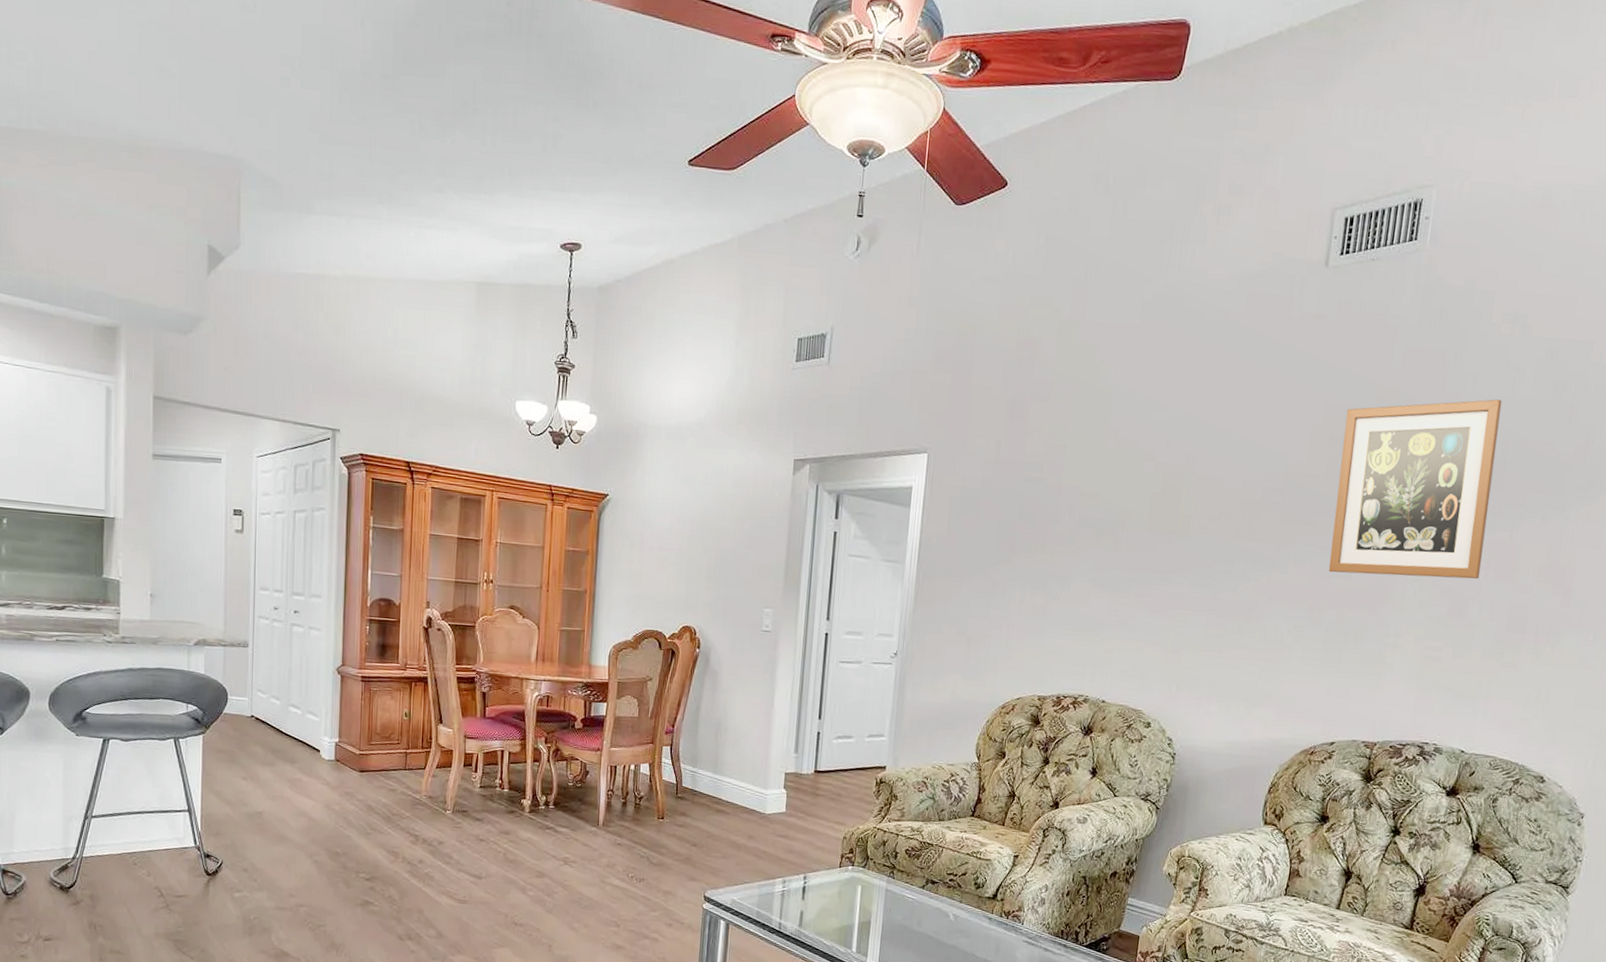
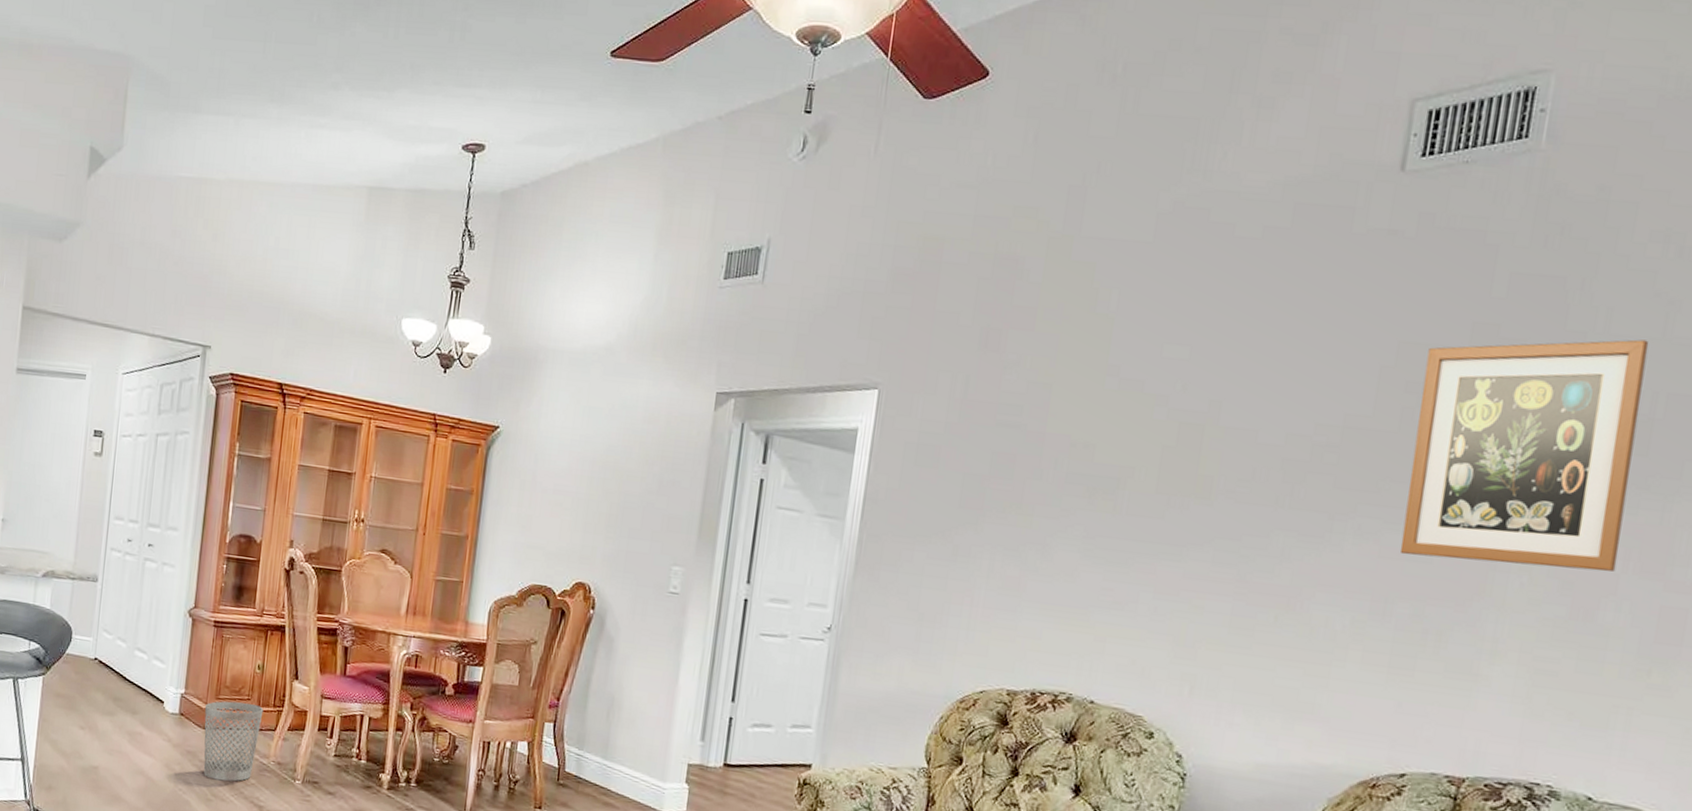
wastebasket: none [358,746,413,816] -> present [203,701,264,782]

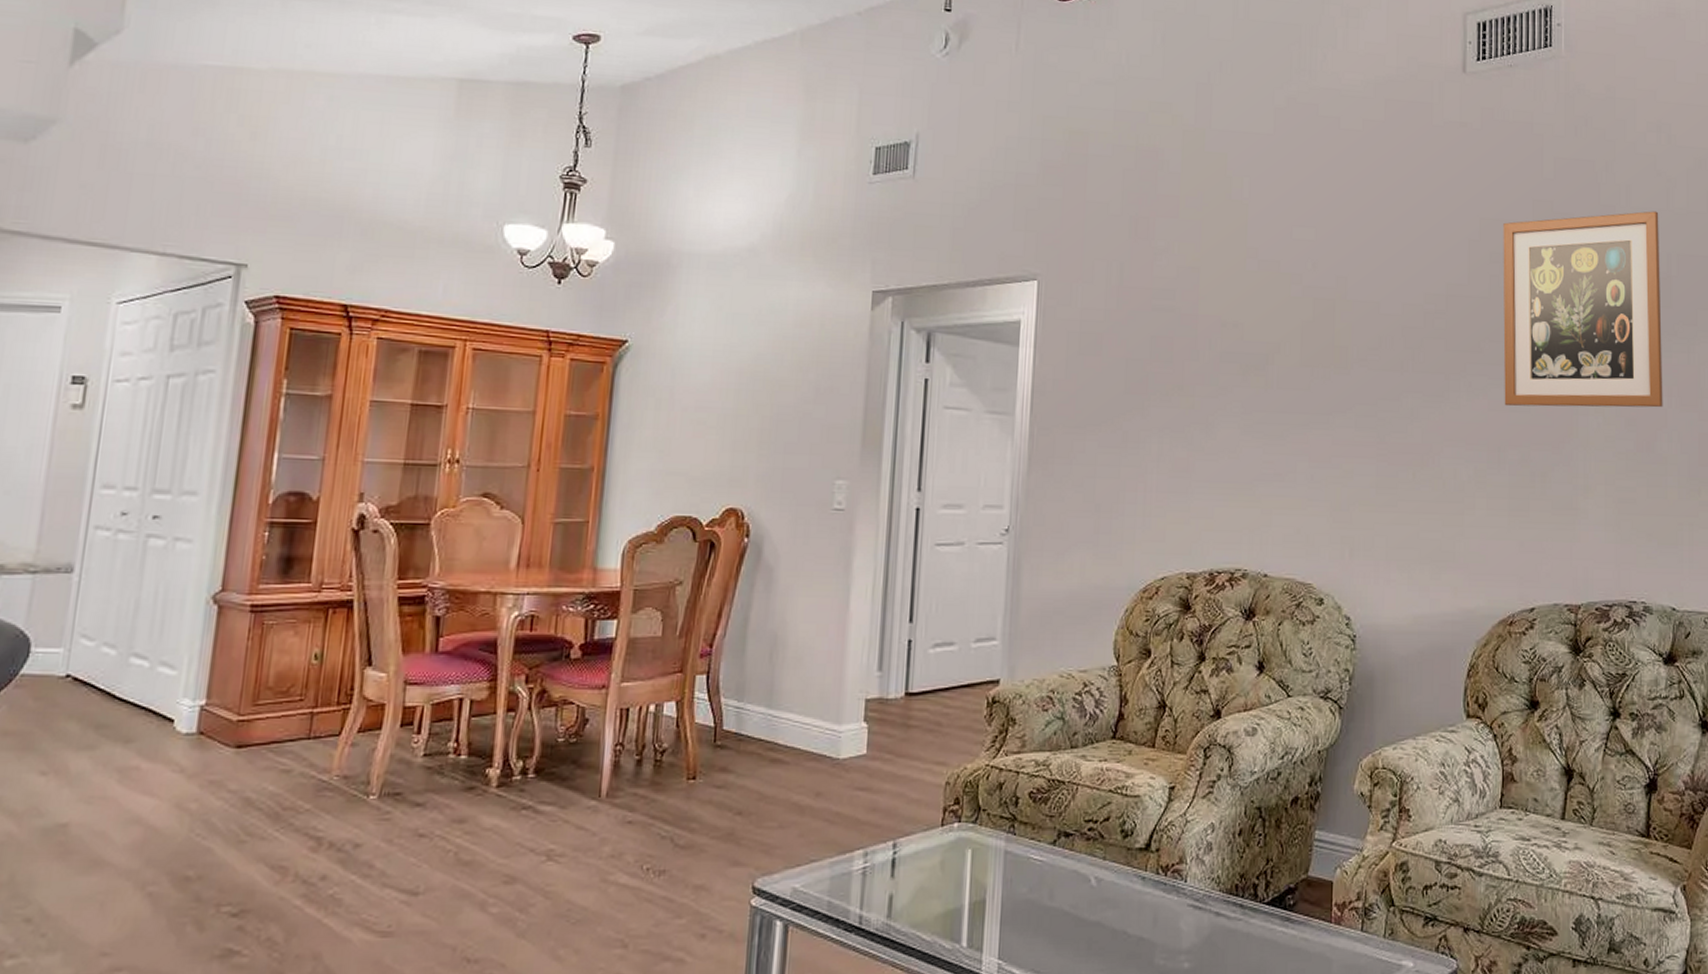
wastebasket: present [203,701,264,782] -> none [233,706,323,813]

